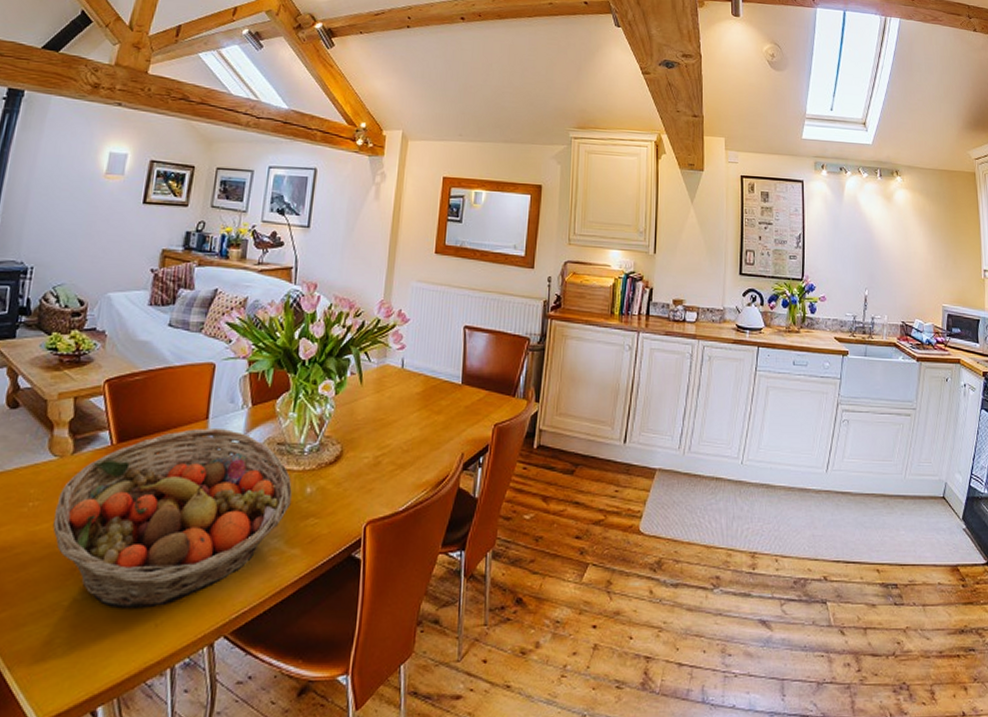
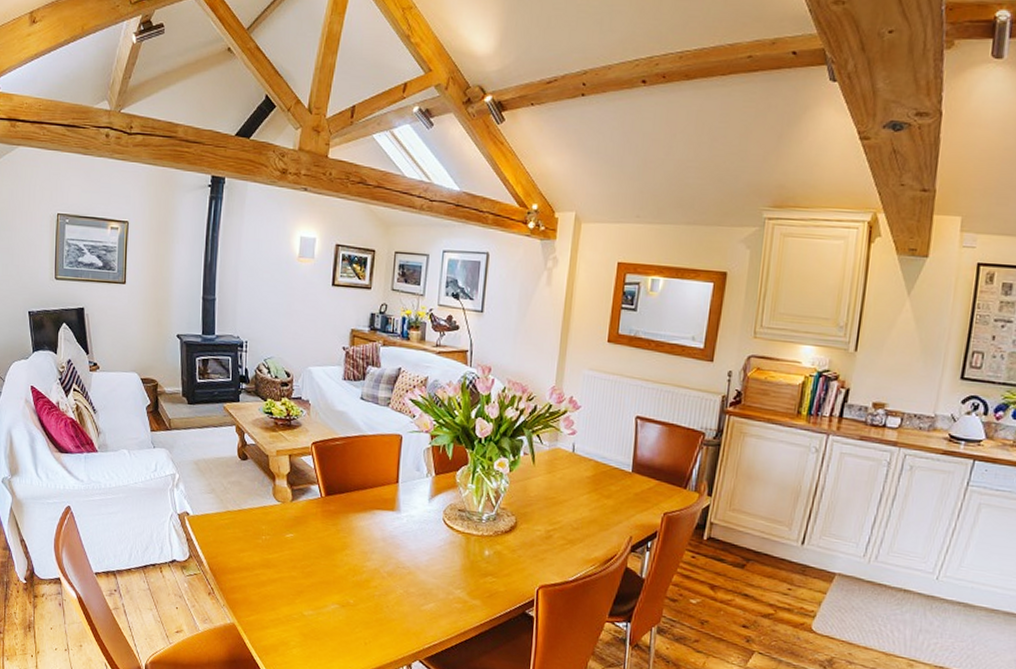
fruit basket: present [53,427,292,609] -> none [282,490,472,630]

